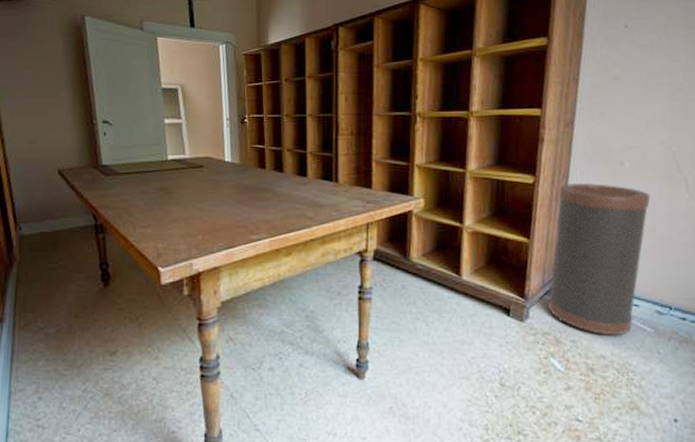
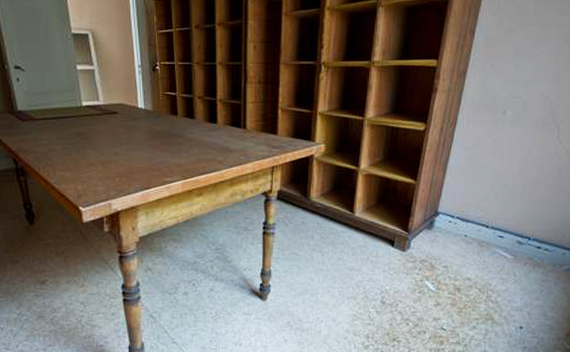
trash can: present [547,182,651,336] -> none [426,130,526,262]

